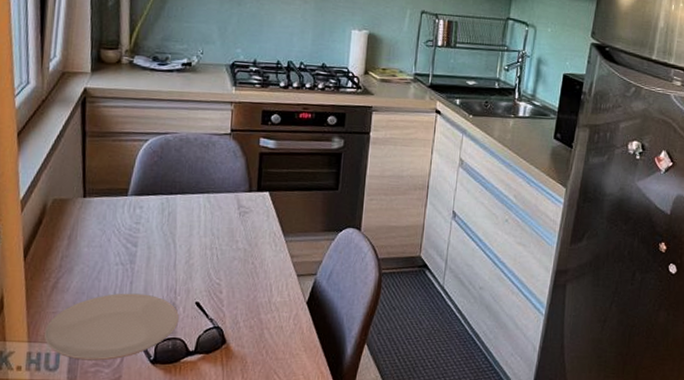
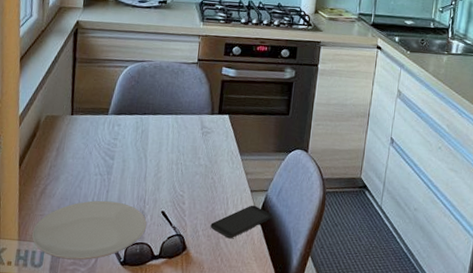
mobile phone: none [252,291,323,329] -> present [210,205,273,239]

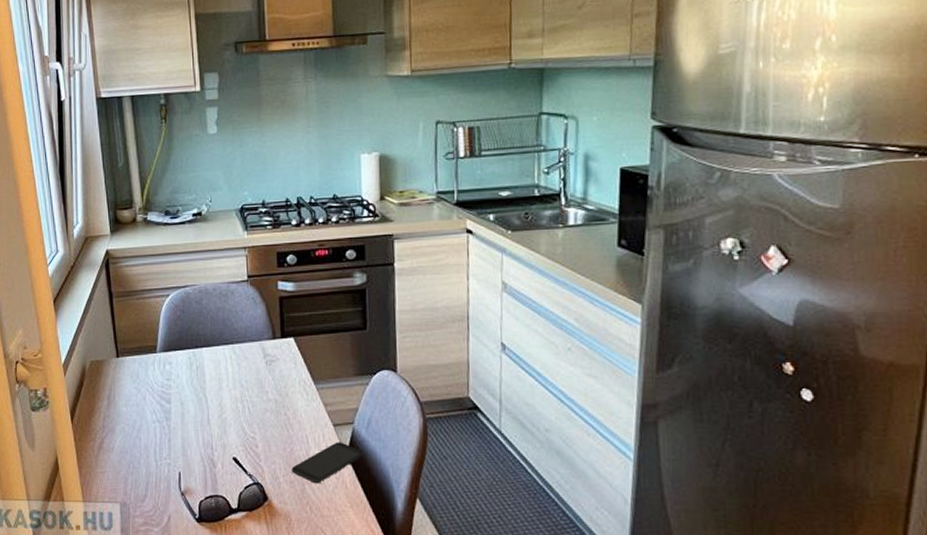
plate: present [31,200,147,260] -> none [96,450,218,520]

